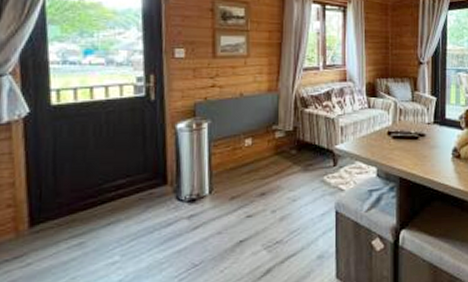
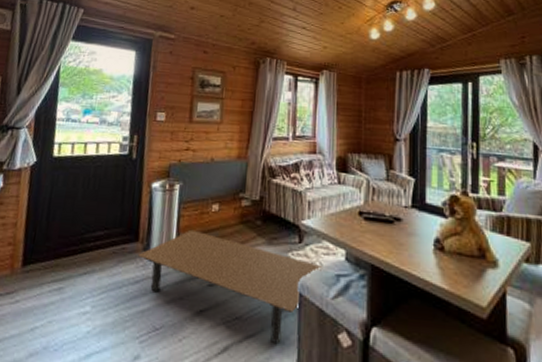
coffee table: none [168,166,357,259] -> present [138,229,323,345]

